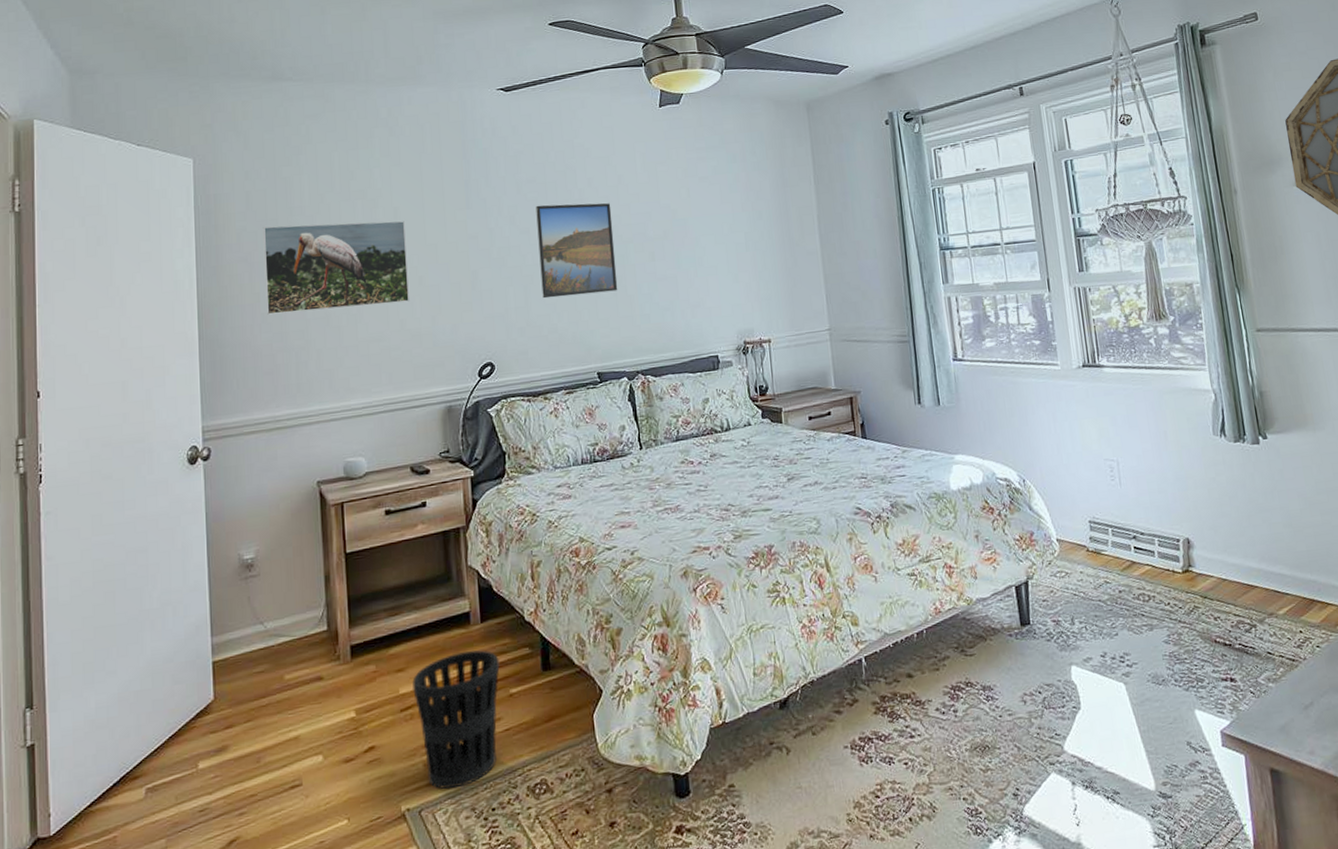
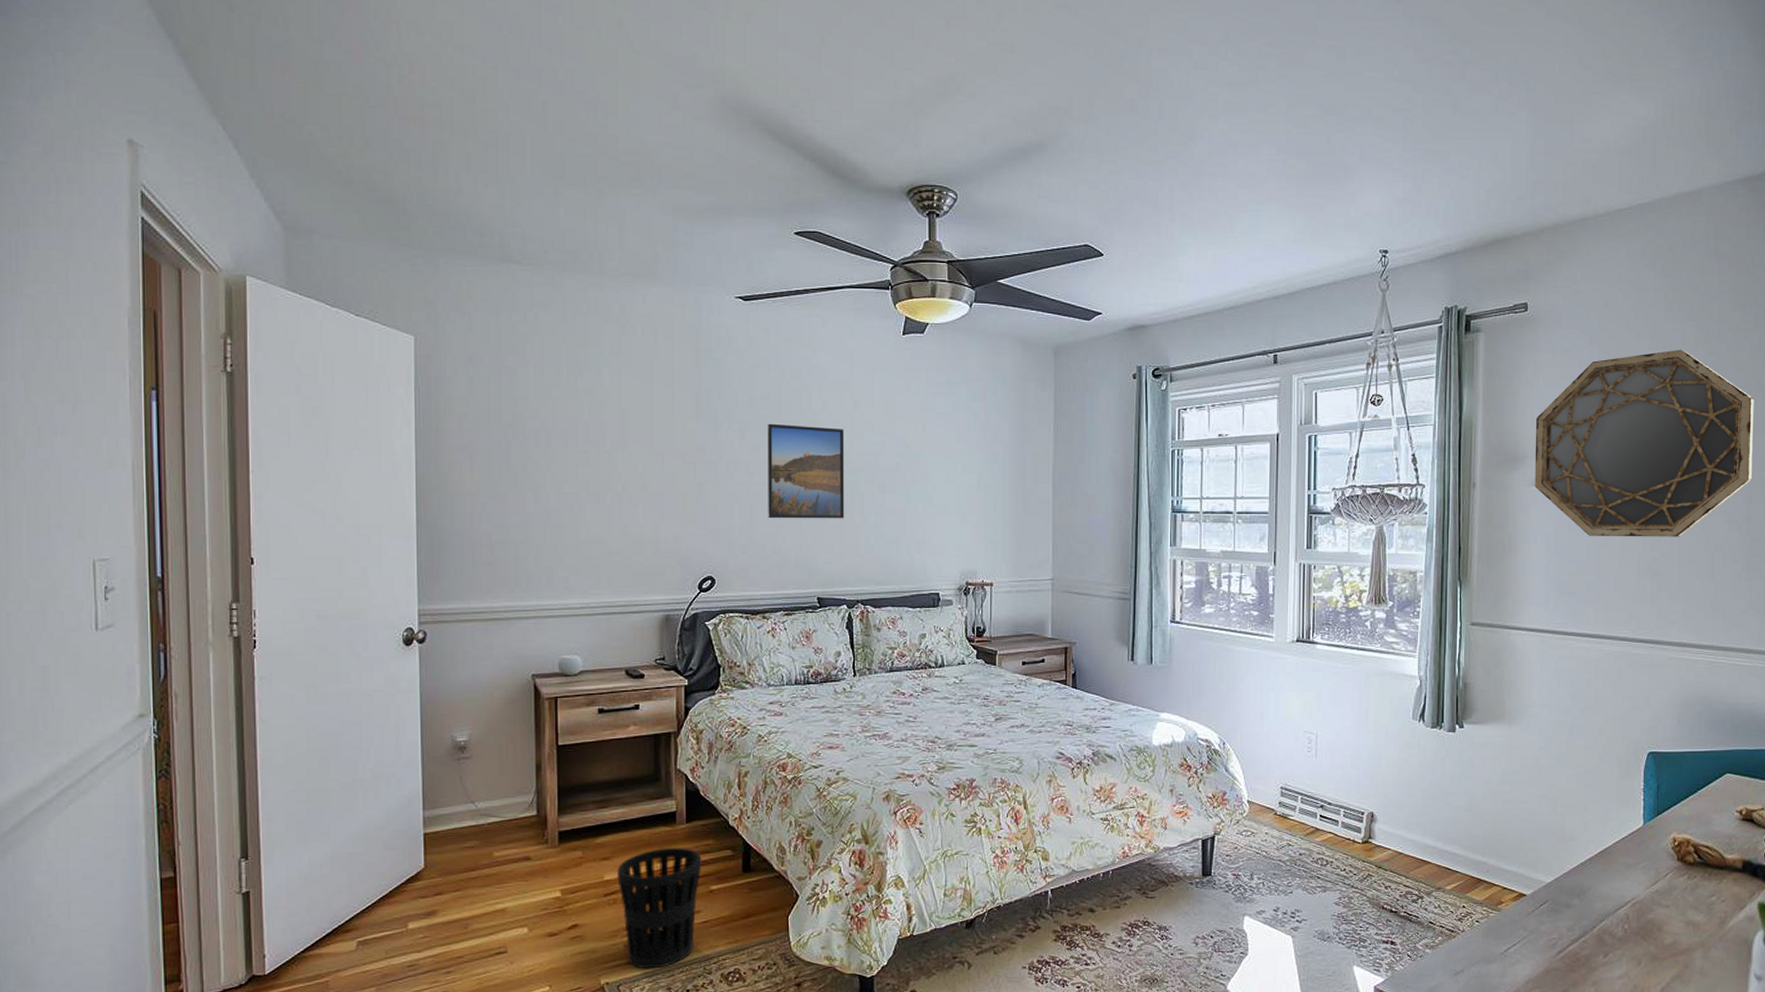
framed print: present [262,220,410,315] -> none [485,414,634,507]

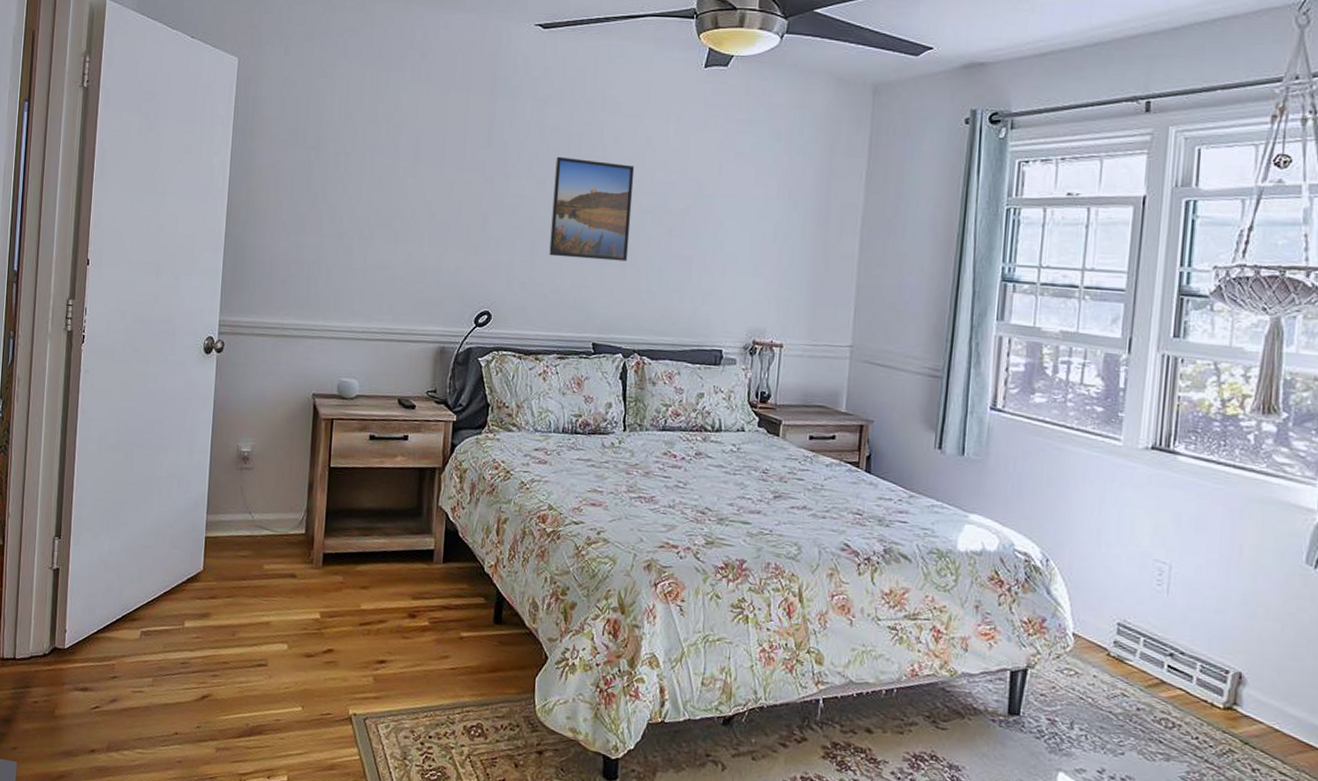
wastebasket: present [617,848,702,969] -> none [373,585,455,709]

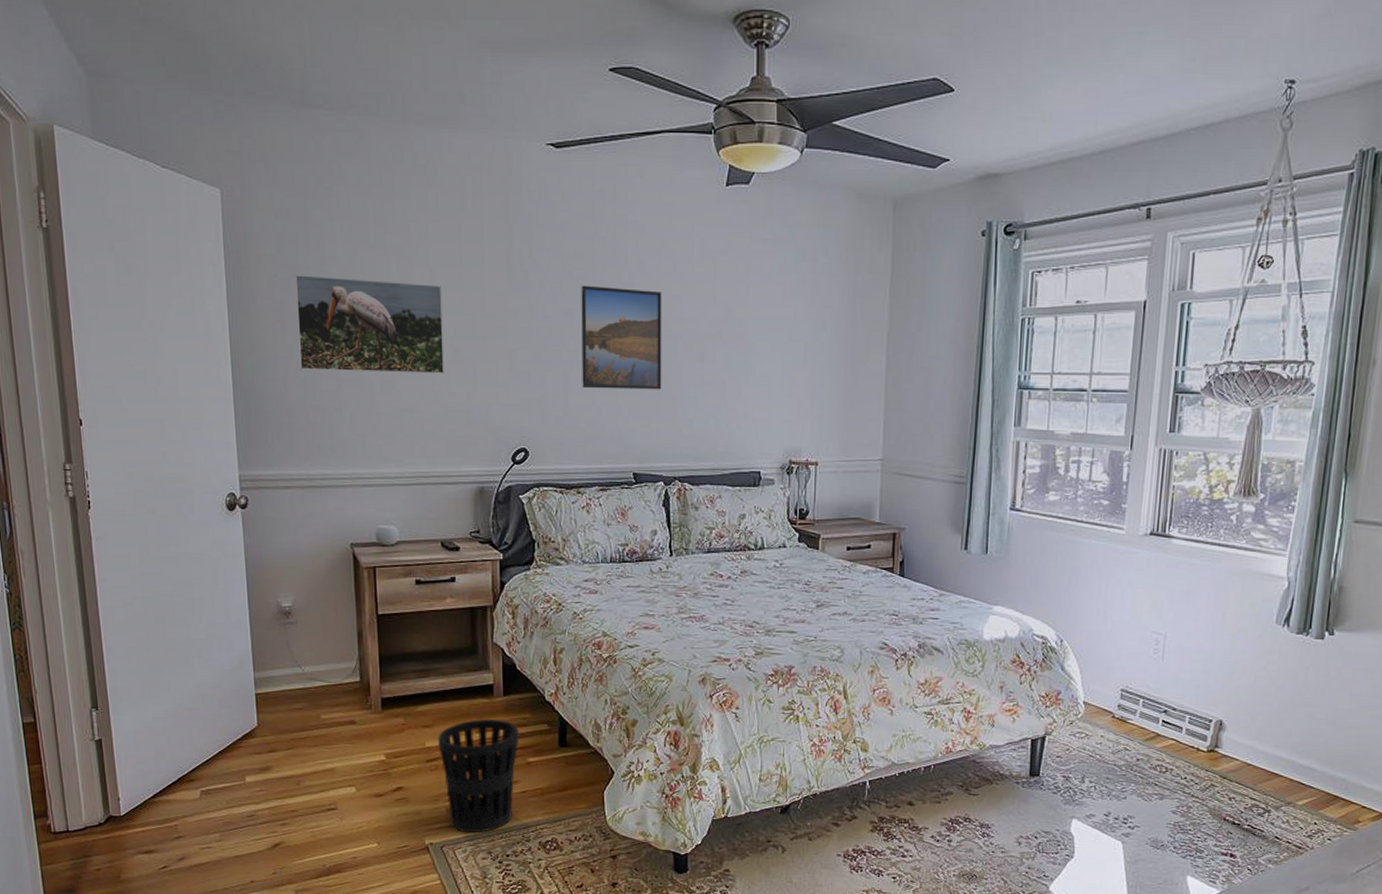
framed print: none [286,135,425,235] -> present [294,274,445,374]
wastebasket: none [373,585,455,709] -> present [438,719,519,833]

